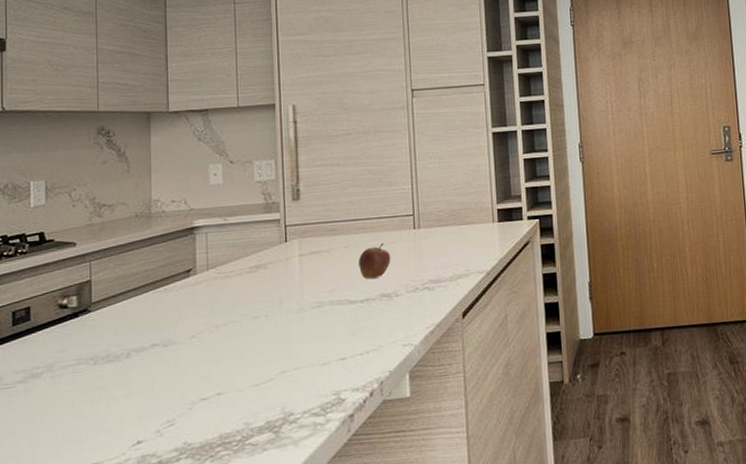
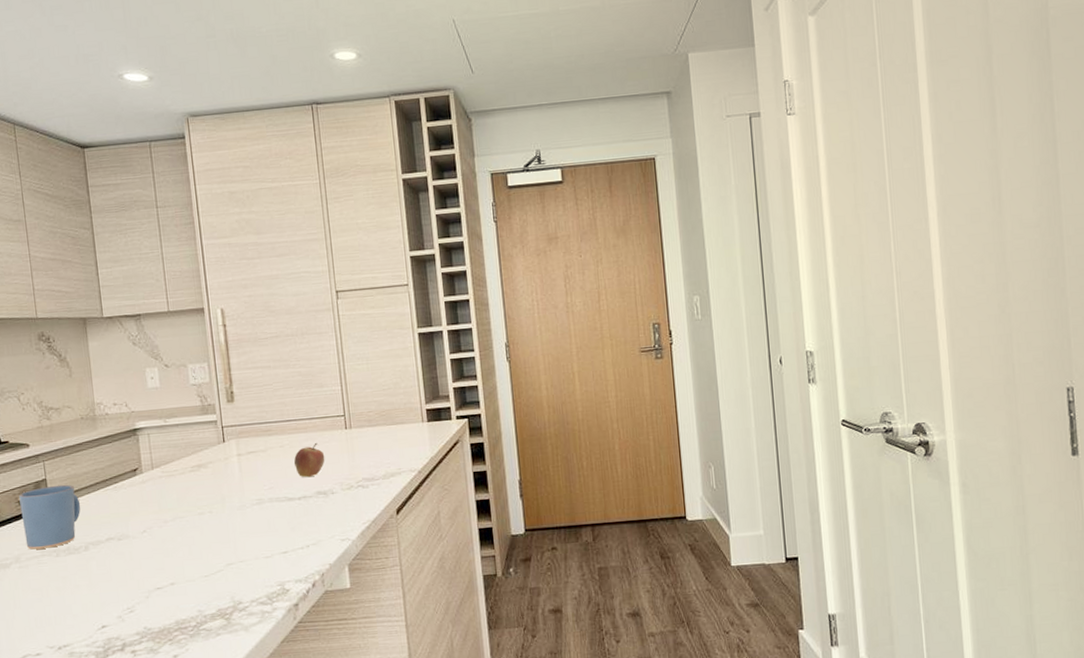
mug: none [59,286,126,357] -> present [19,484,81,550]

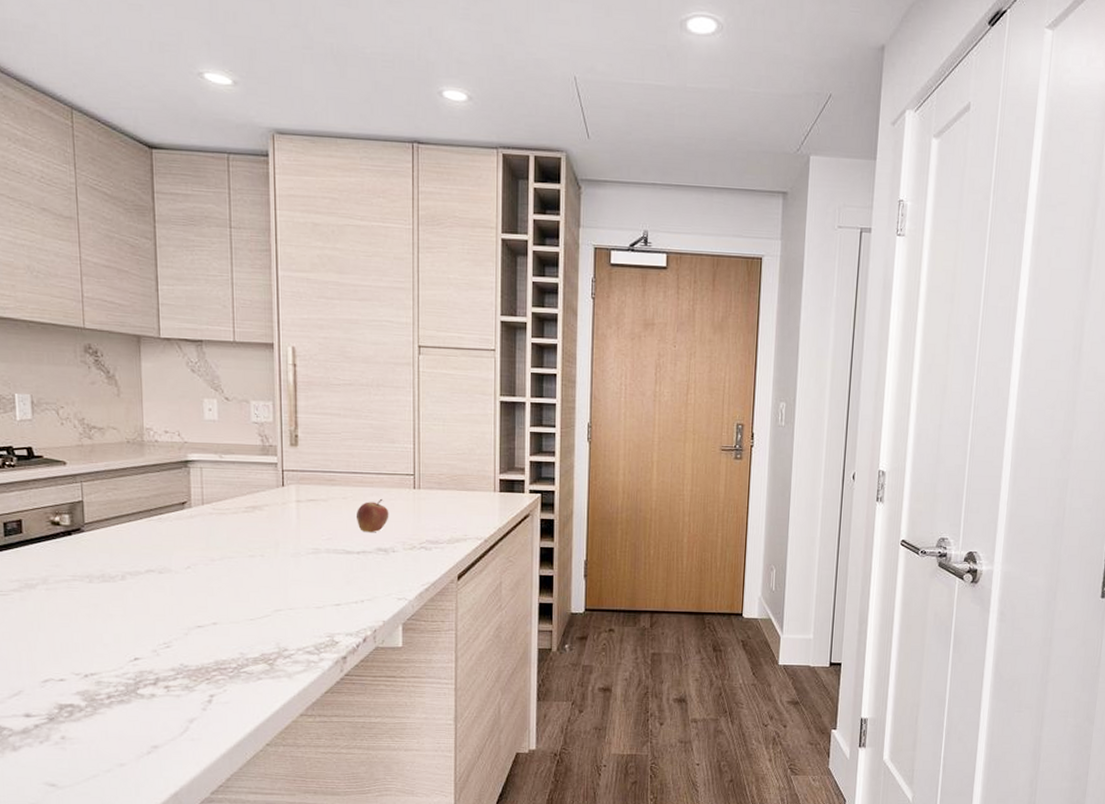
mug: present [19,484,81,550] -> none [51,508,120,573]

